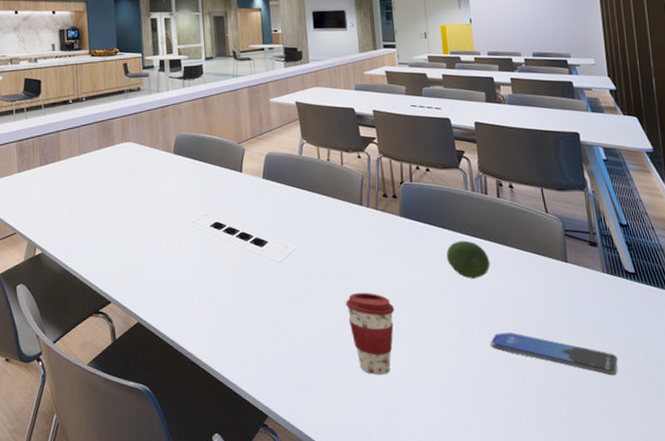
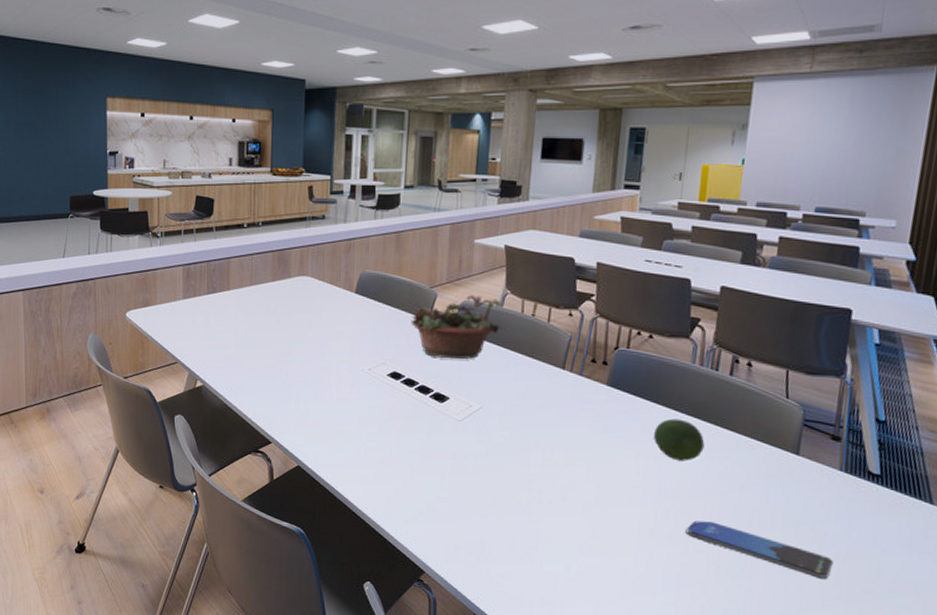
succulent planter: none [225,146,310,206] -> present [410,294,509,360]
coffee cup: present [345,292,395,376] -> none [526,461,583,548]

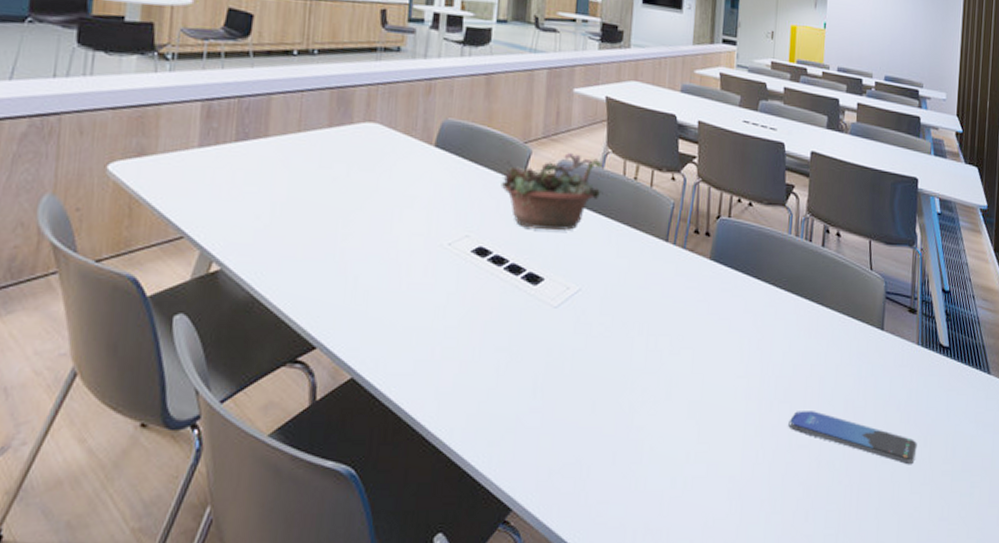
fruit: present [653,418,705,461] -> none [755,295,803,343]

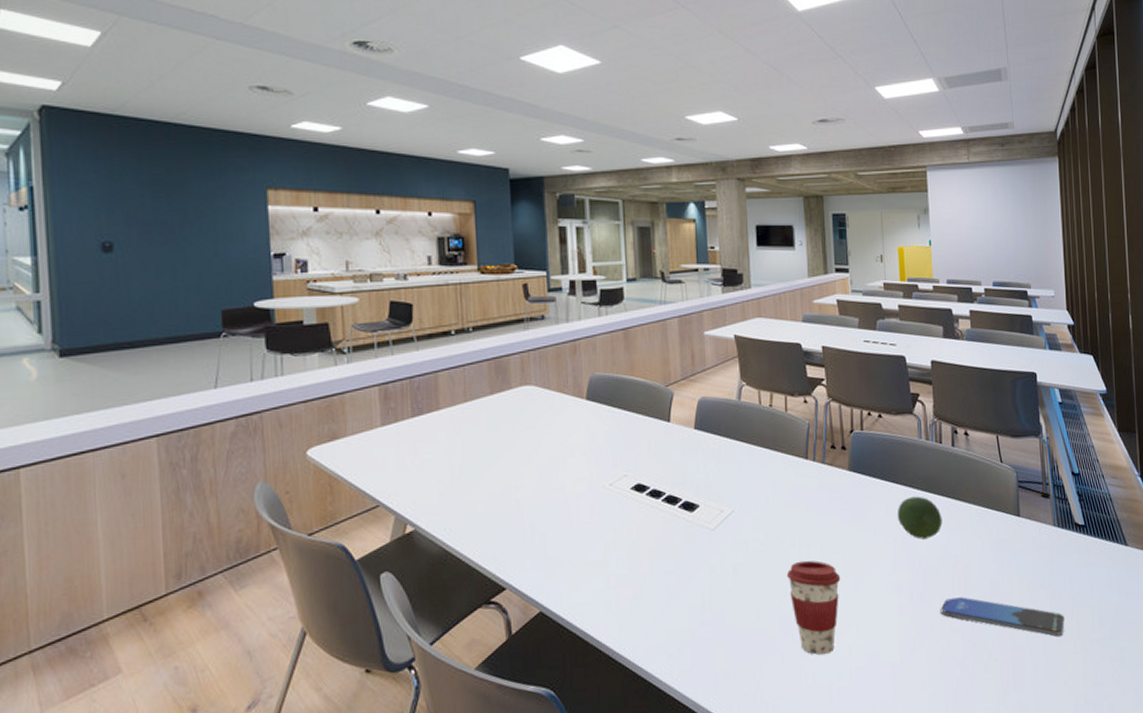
succulent planter: present [501,152,611,231] -> none [649,389,750,462]
coffee cup: none [629,352,688,459] -> present [786,560,841,655]
fruit: none [755,295,803,343] -> present [897,496,943,539]

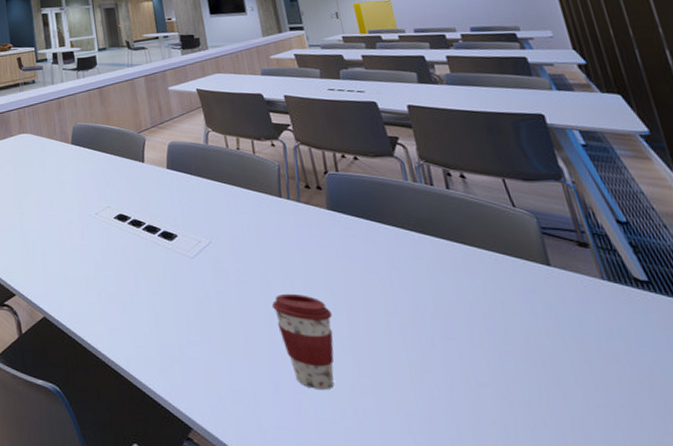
fruit: present [897,496,943,539] -> none [389,237,448,282]
smartphone: present [940,597,1065,638] -> none [459,348,644,411]

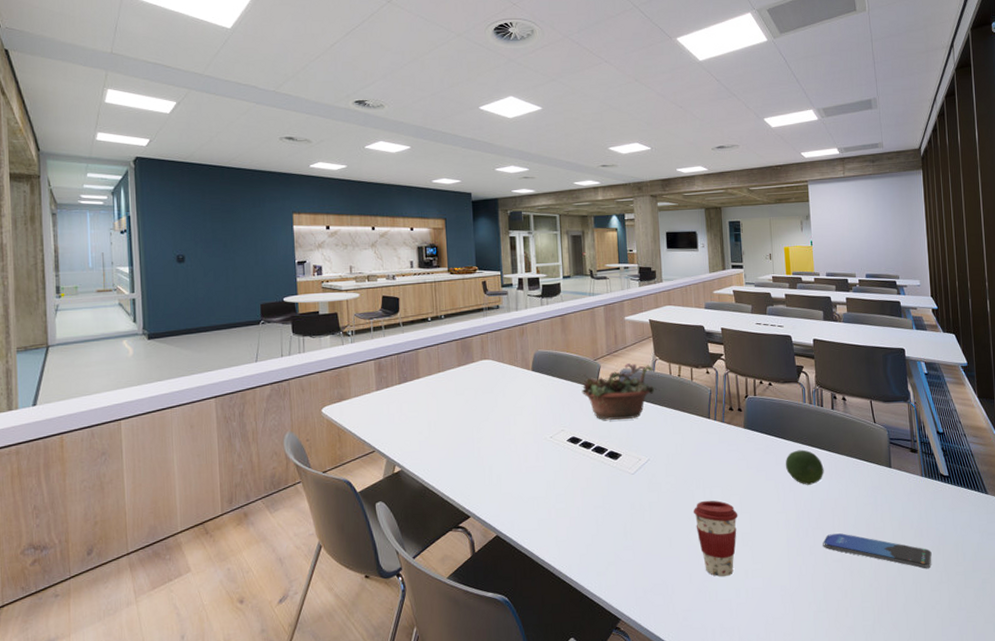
succulent planter: none [126,135,219,197] -> present [581,362,662,420]
fruit: none [389,237,448,282] -> present [785,449,824,485]
smartphone: none [459,348,644,411] -> present [823,533,932,569]

